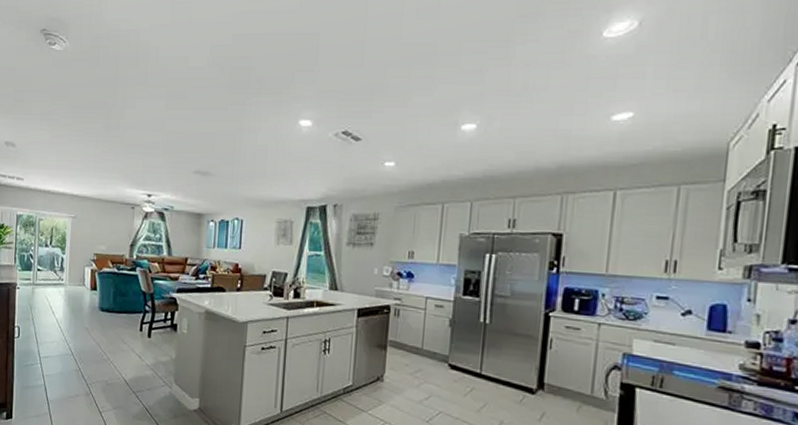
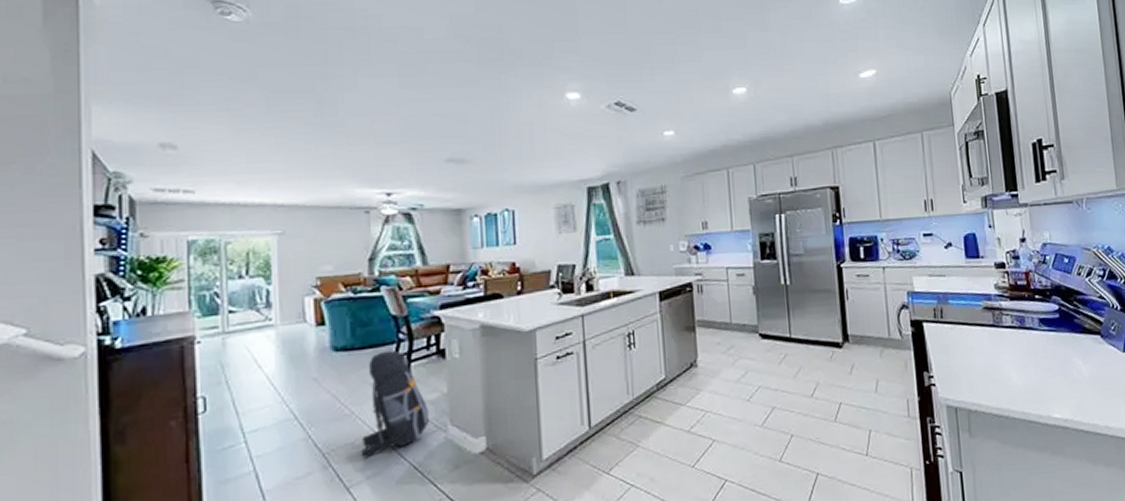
backpack: none [111,317,161,395] -> present [360,350,430,459]

